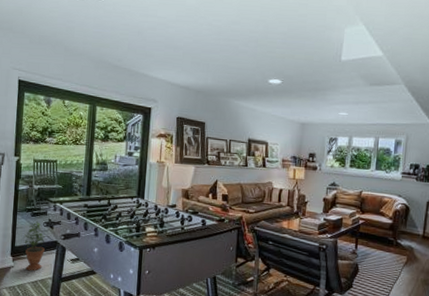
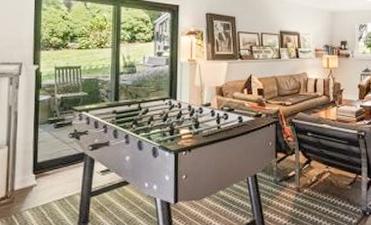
potted plant: present [22,220,45,271] -> none [45,132,71,188]

